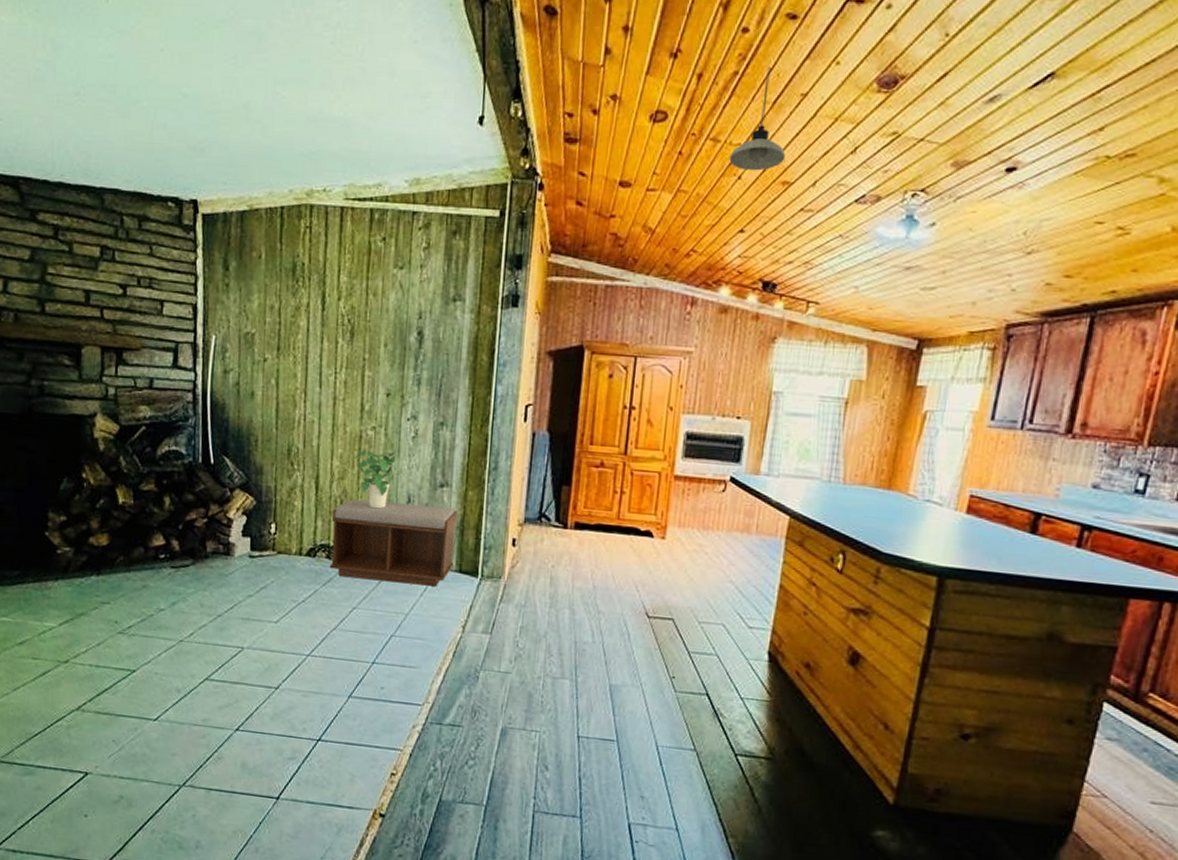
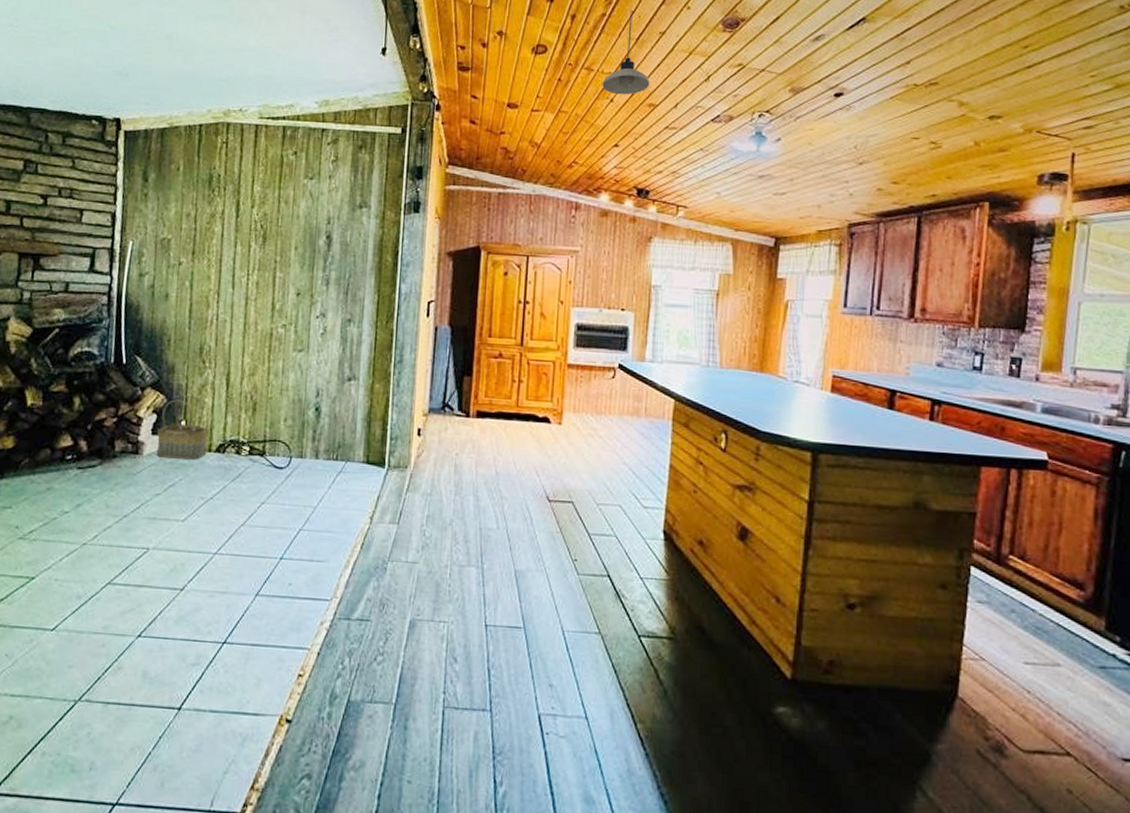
basket: none [247,497,299,563] -> present [157,395,209,460]
bench: present [329,499,458,587] -> none [238,394,365,478]
potted plant: present [355,450,399,509] -> none [265,347,309,404]

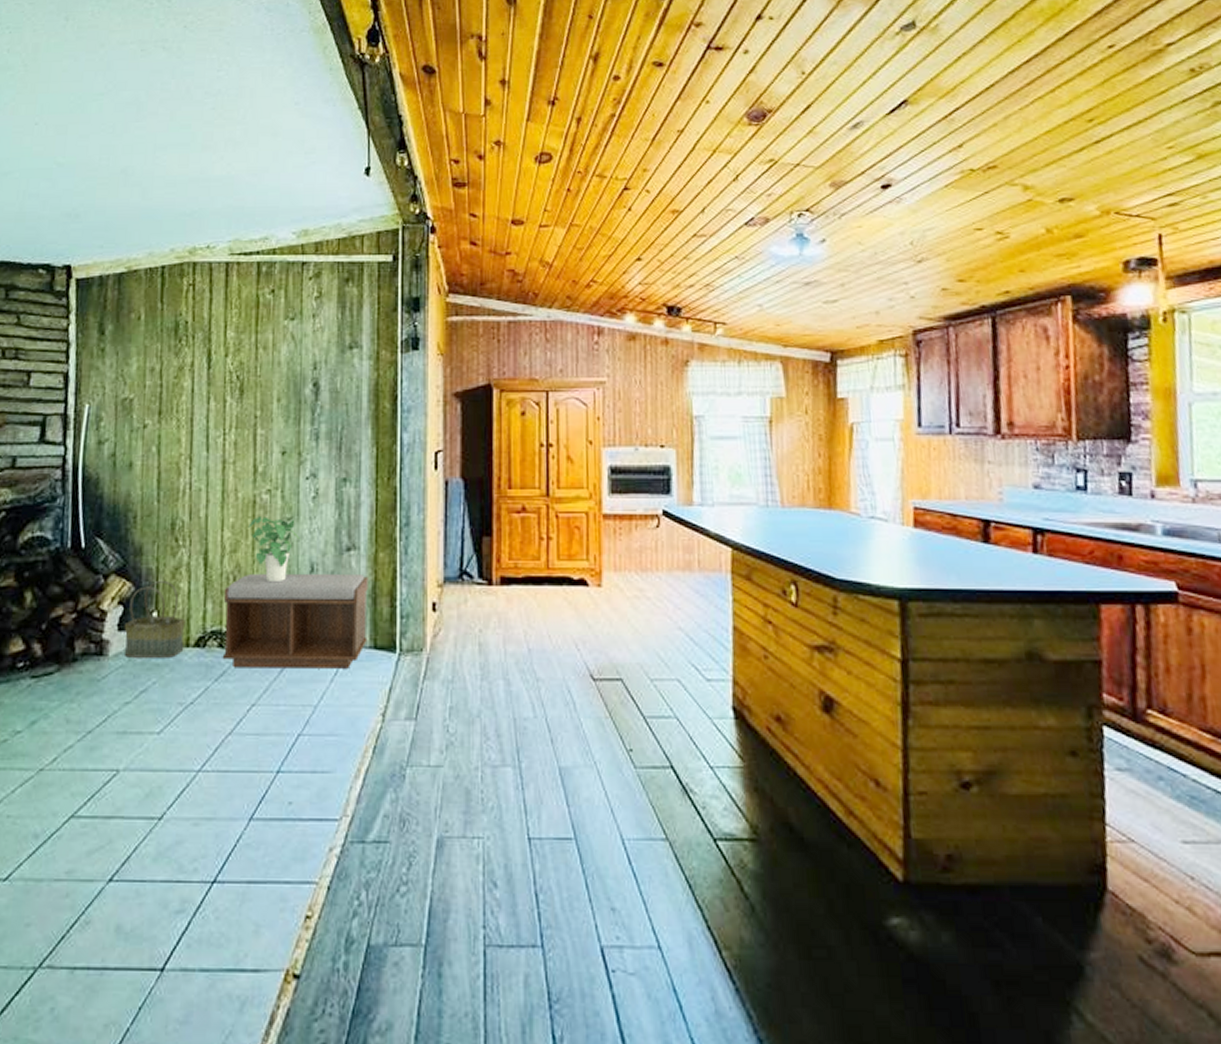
bench: none [238,394,365,478] -> present [222,573,368,669]
potted plant: none [265,347,309,404] -> present [248,516,300,583]
pendant light: present [602,9,650,95] -> none [617,108,672,203]

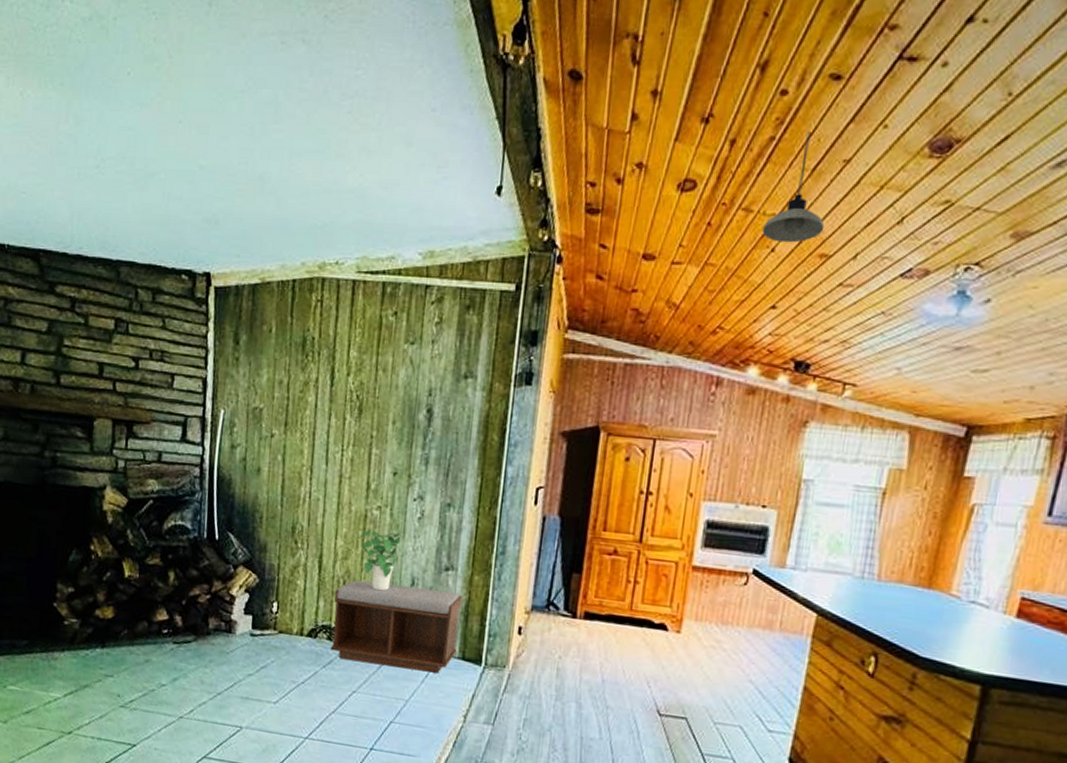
basket: present [124,580,186,658] -> none [249,575,301,643]
pendant light: none [617,108,672,203] -> present [762,130,825,243]

